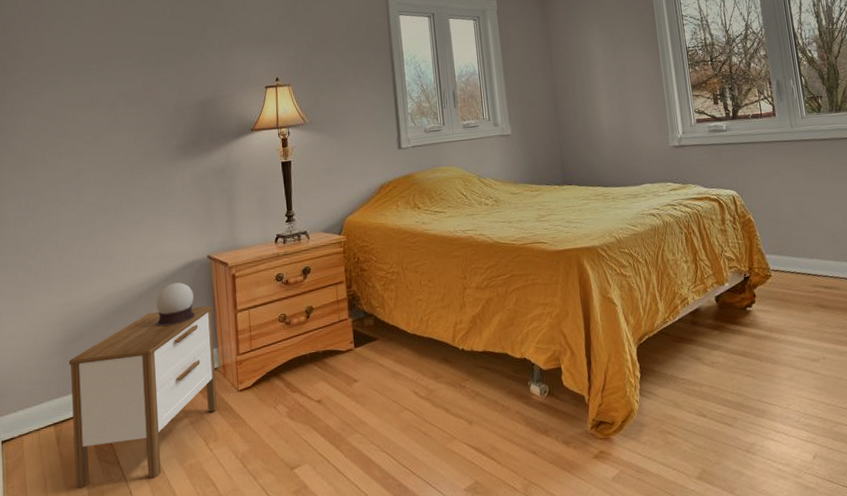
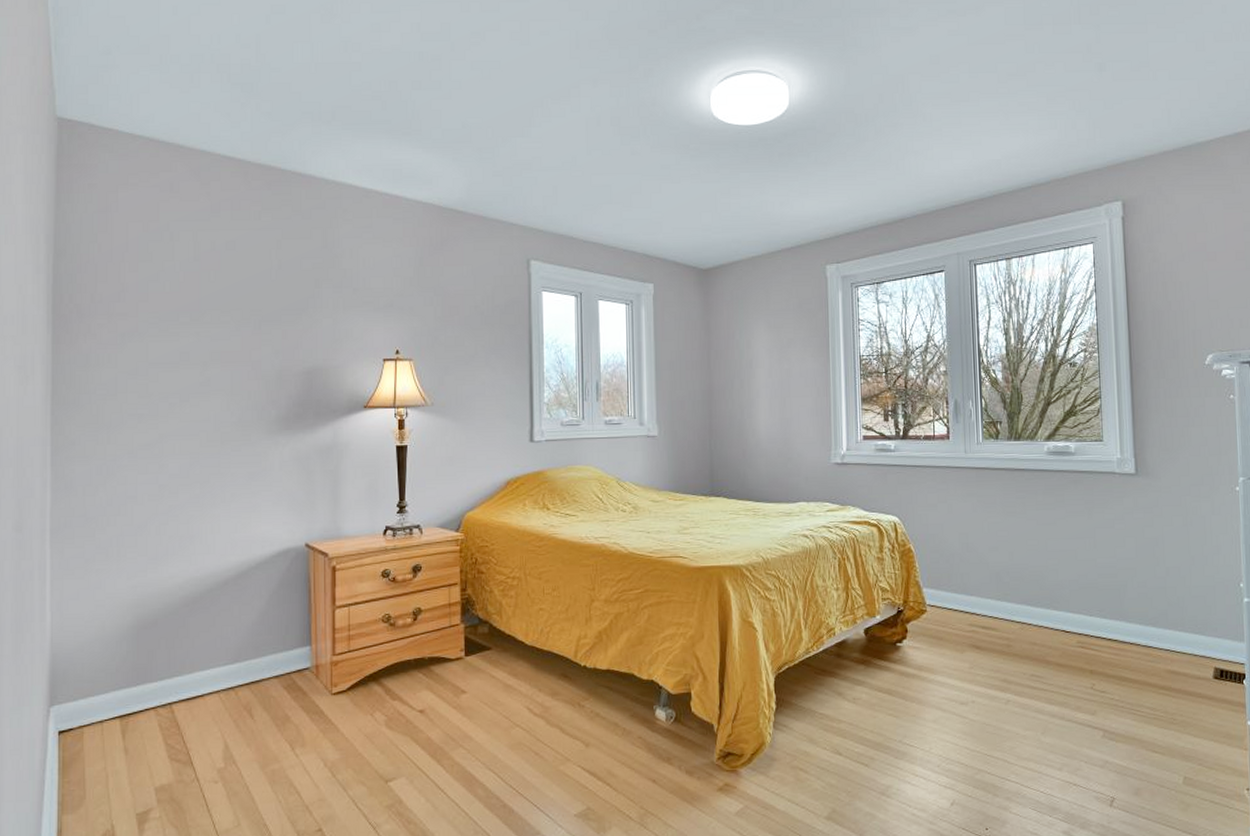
nightstand: present [68,305,217,489] -> none [139,598,307,788]
snow globe: present [156,282,196,327] -> none [242,571,288,618]

